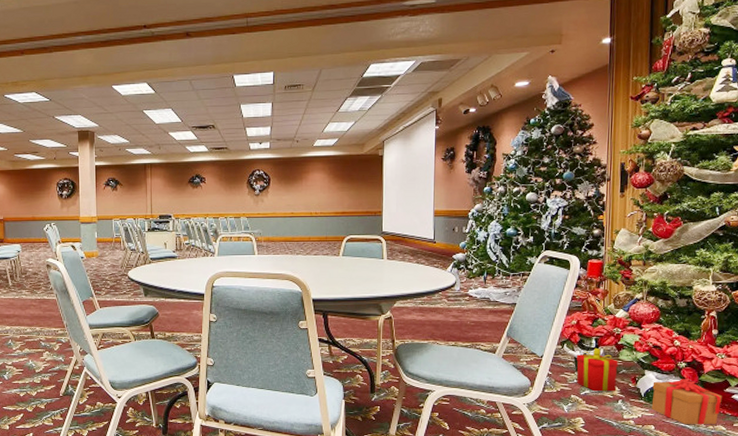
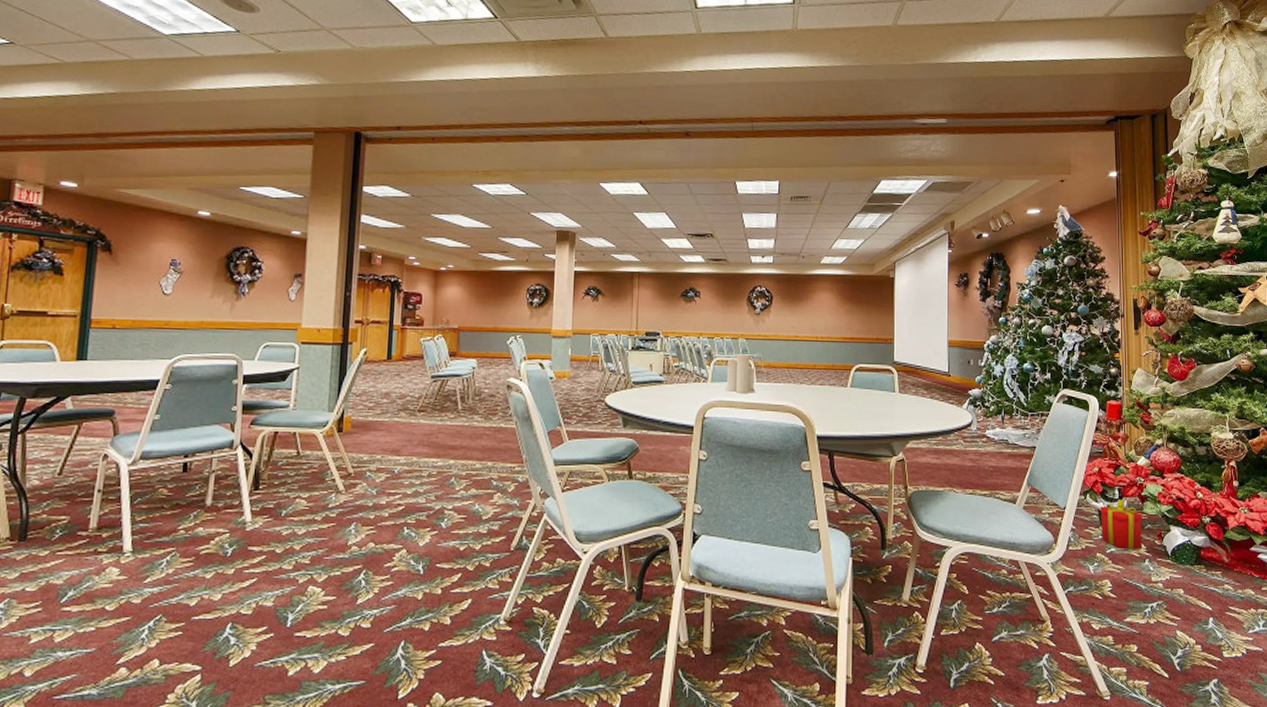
candle: none [231,227,258,265] -> present [726,350,756,393]
gift box: present [651,379,722,425] -> none [1179,535,1248,589]

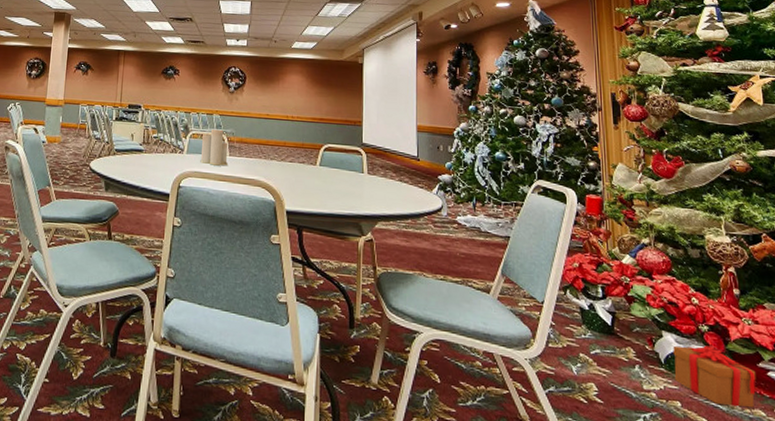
gift box: present [1100,499,1143,550] -> none [582,297,630,354]
gift box: none [1179,535,1248,589] -> present [673,345,756,408]

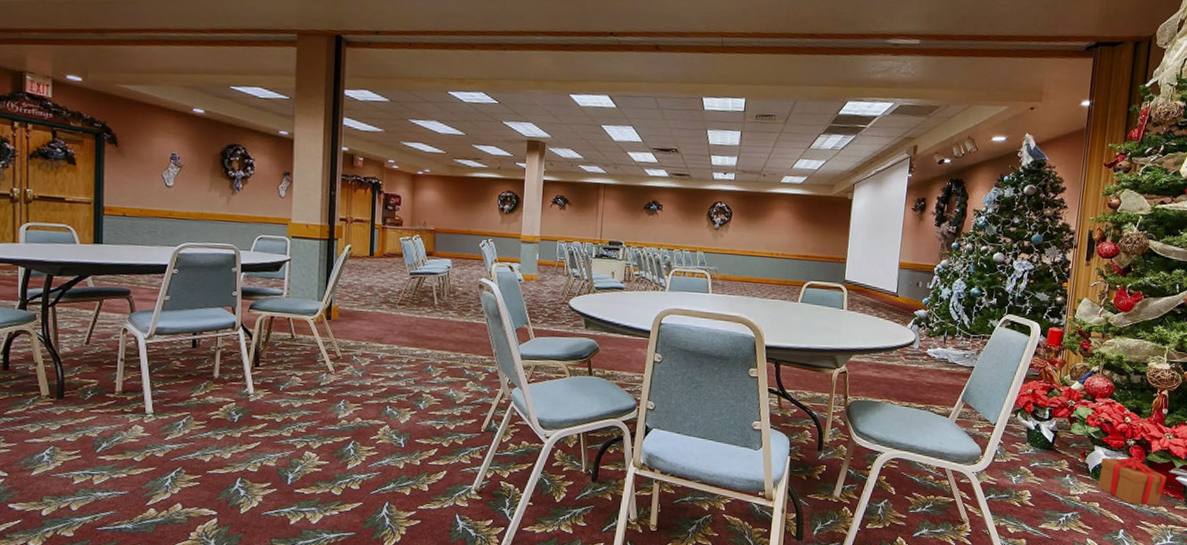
candle: present [200,125,229,166] -> none [682,263,711,304]

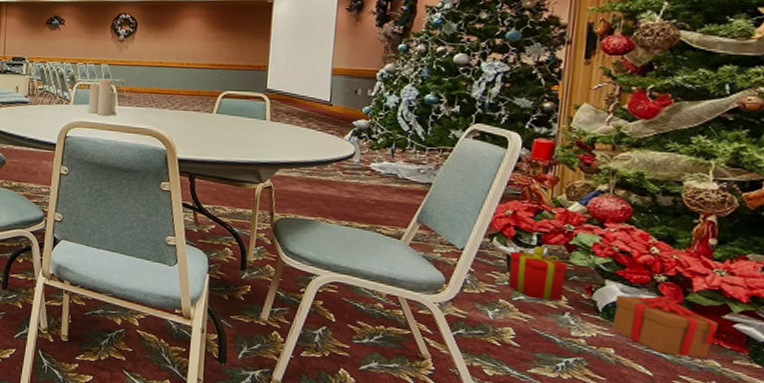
candle: none [682,263,711,304] -> present [87,75,117,116]
gift box: none [1027,418,1070,466] -> present [508,245,568,301]

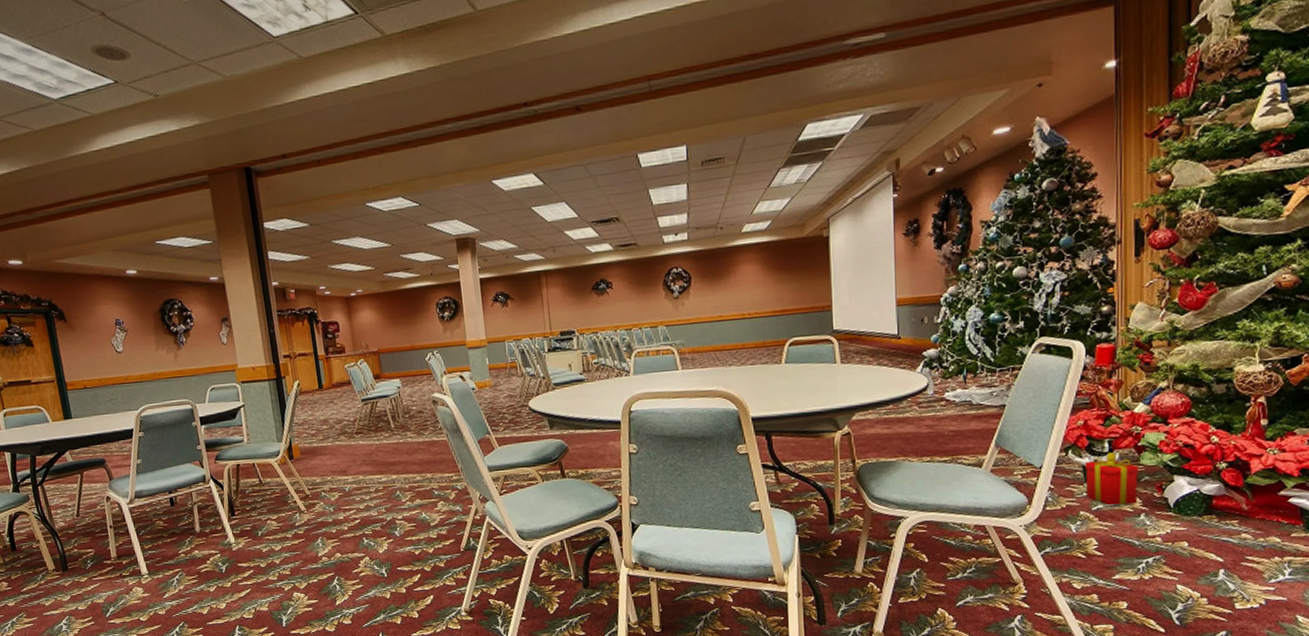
candle: present [87,75,117,116] -> none [648,338,682,384]
gift box: present [611,294,719,359] -> none [1183,482,1276,538]

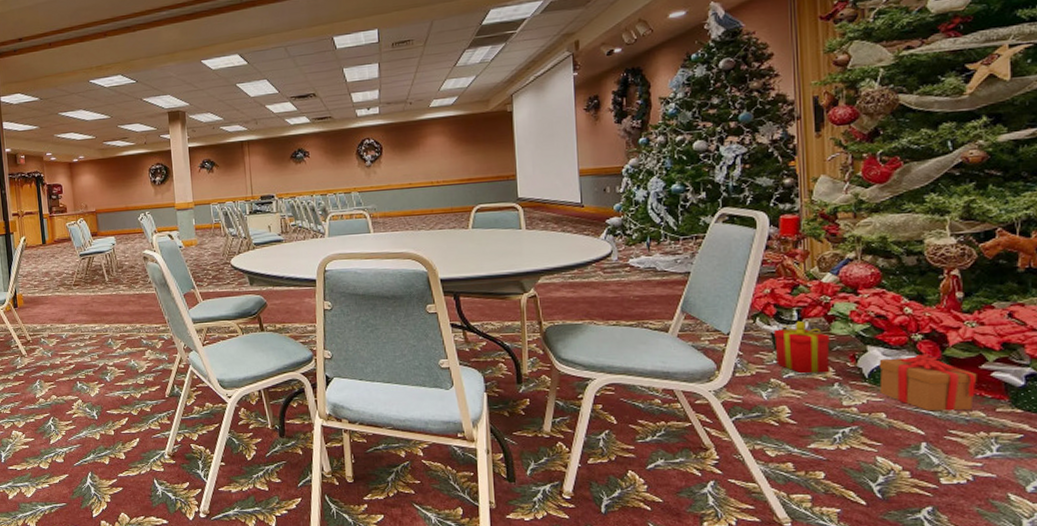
gift box: none [1183,482,1276,538] -> present [879,354,977,411]

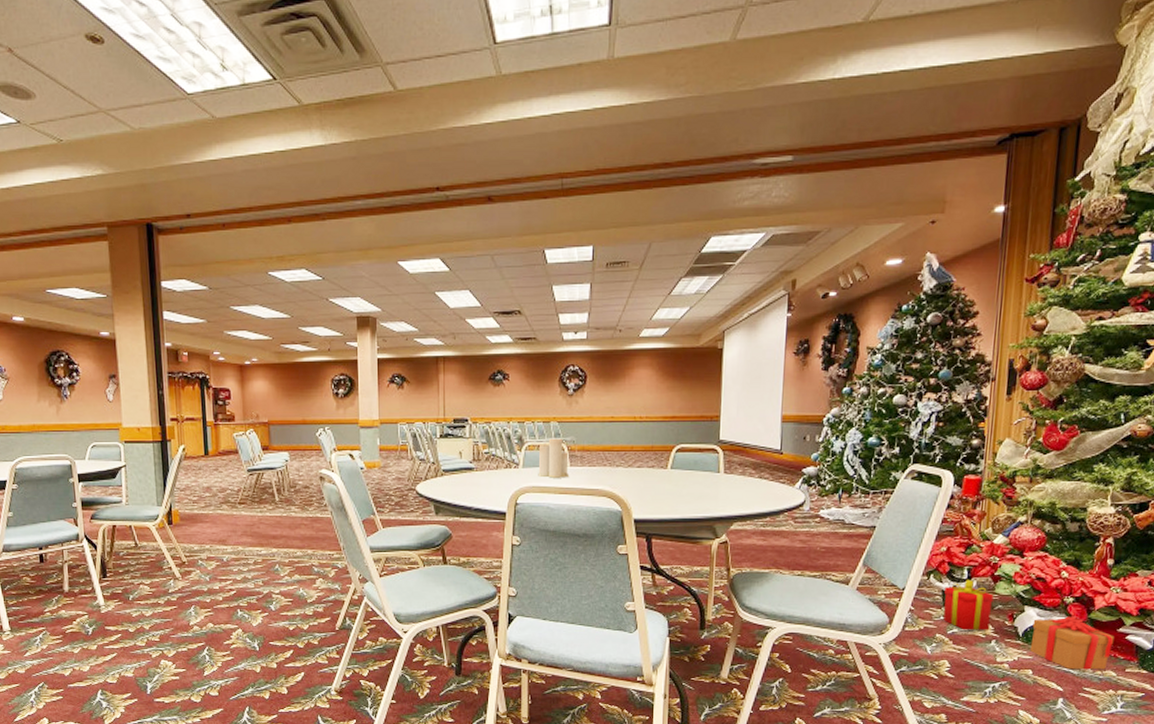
candle: none [342,203,374,245] -> present [538,434,570,478]

